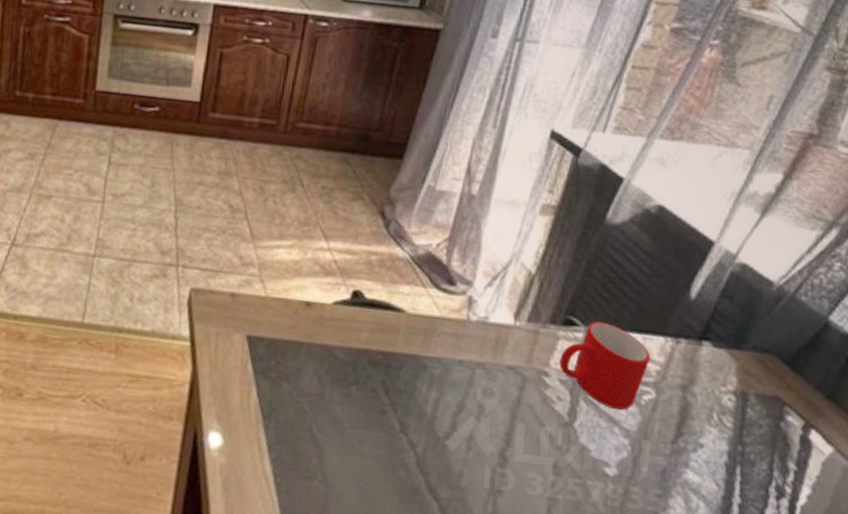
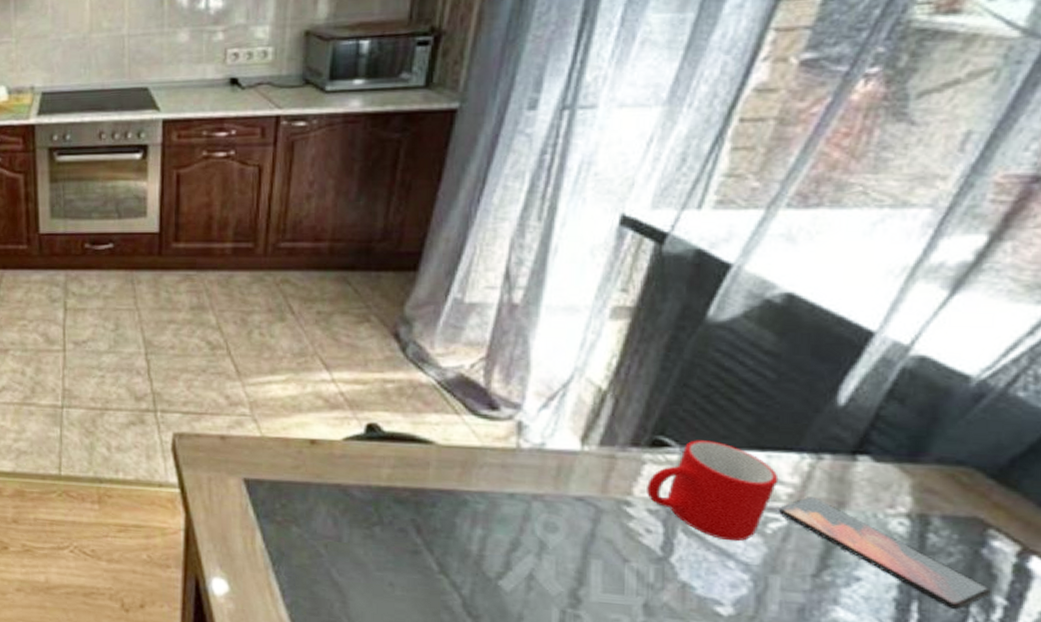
smartphone: none [650,374,787,473] -> present [779,497,991,609]

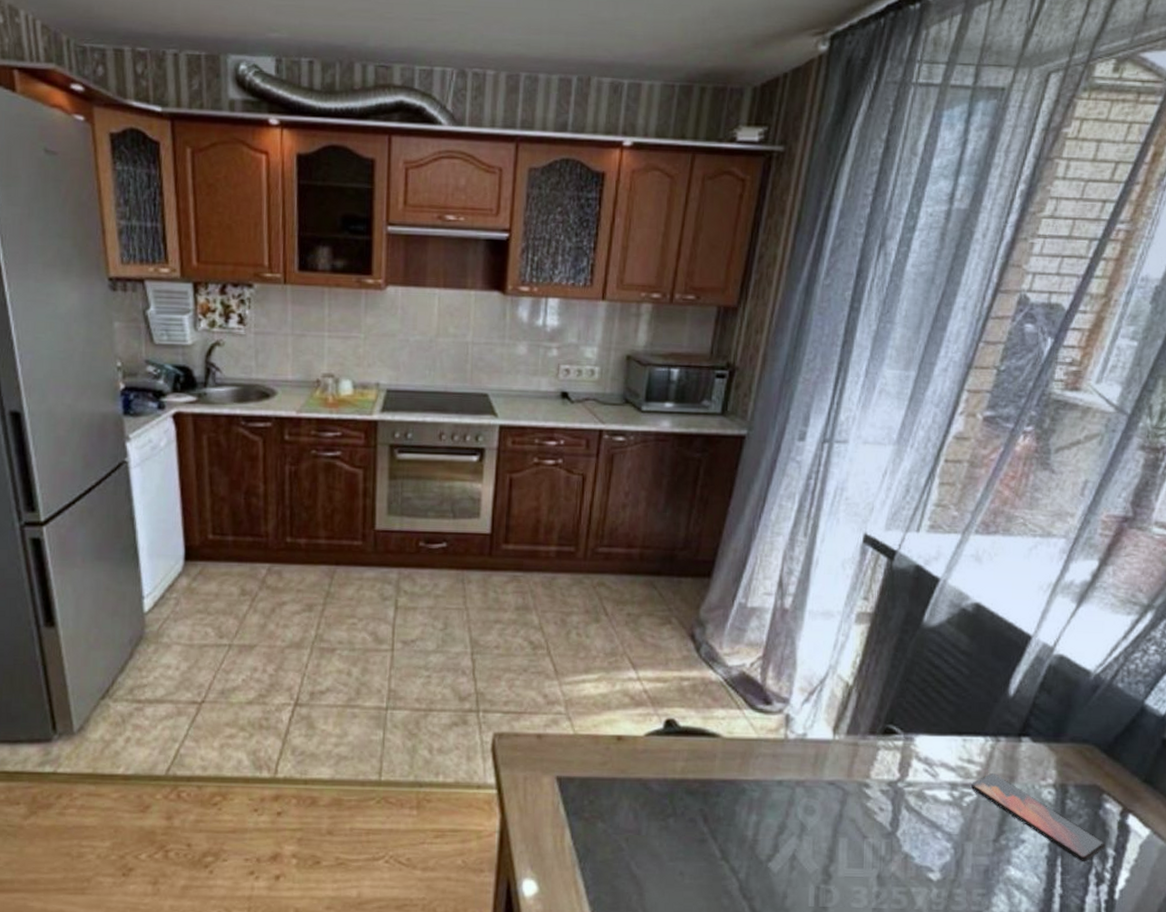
cup: present [647,440,779,542] -> none [880,727,971,815]

